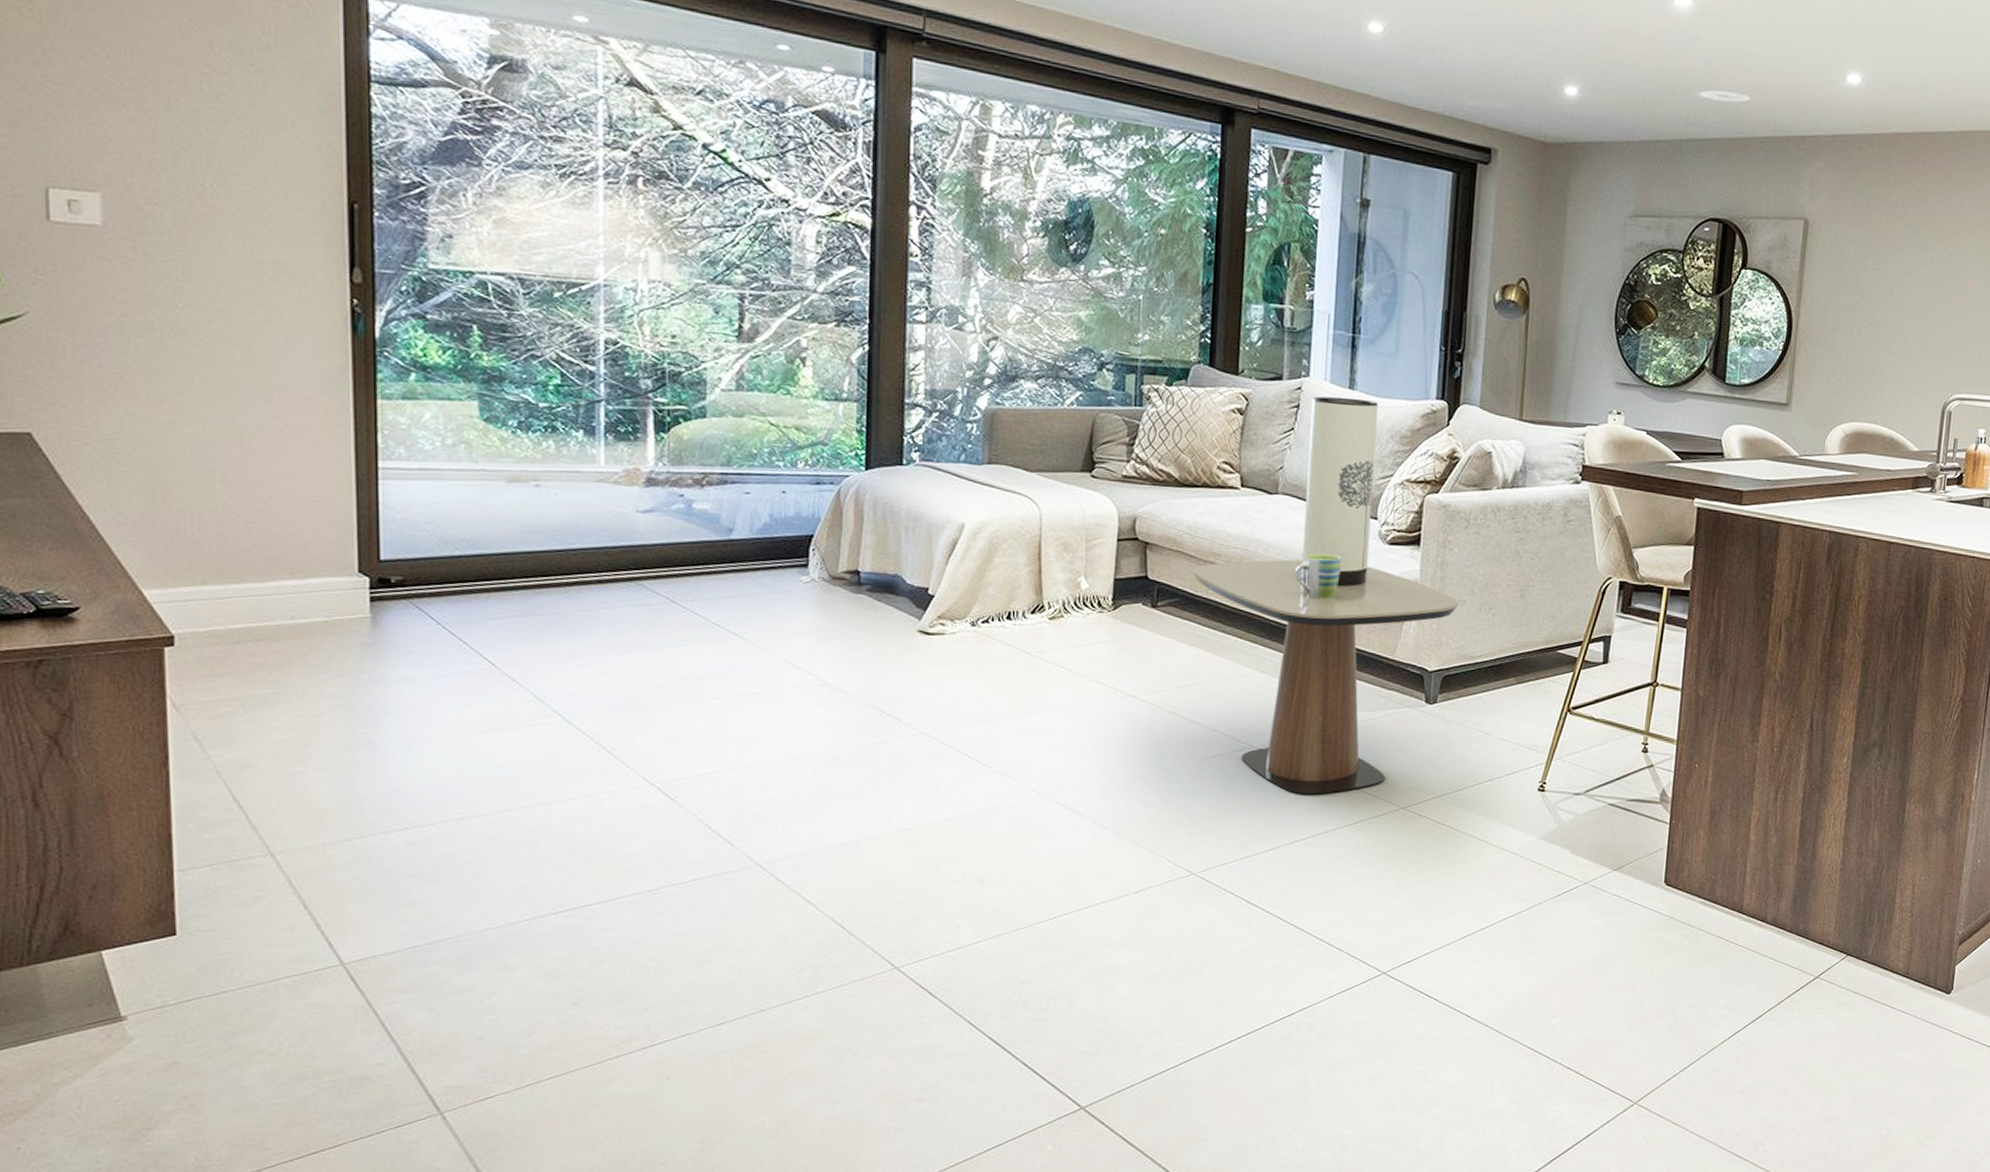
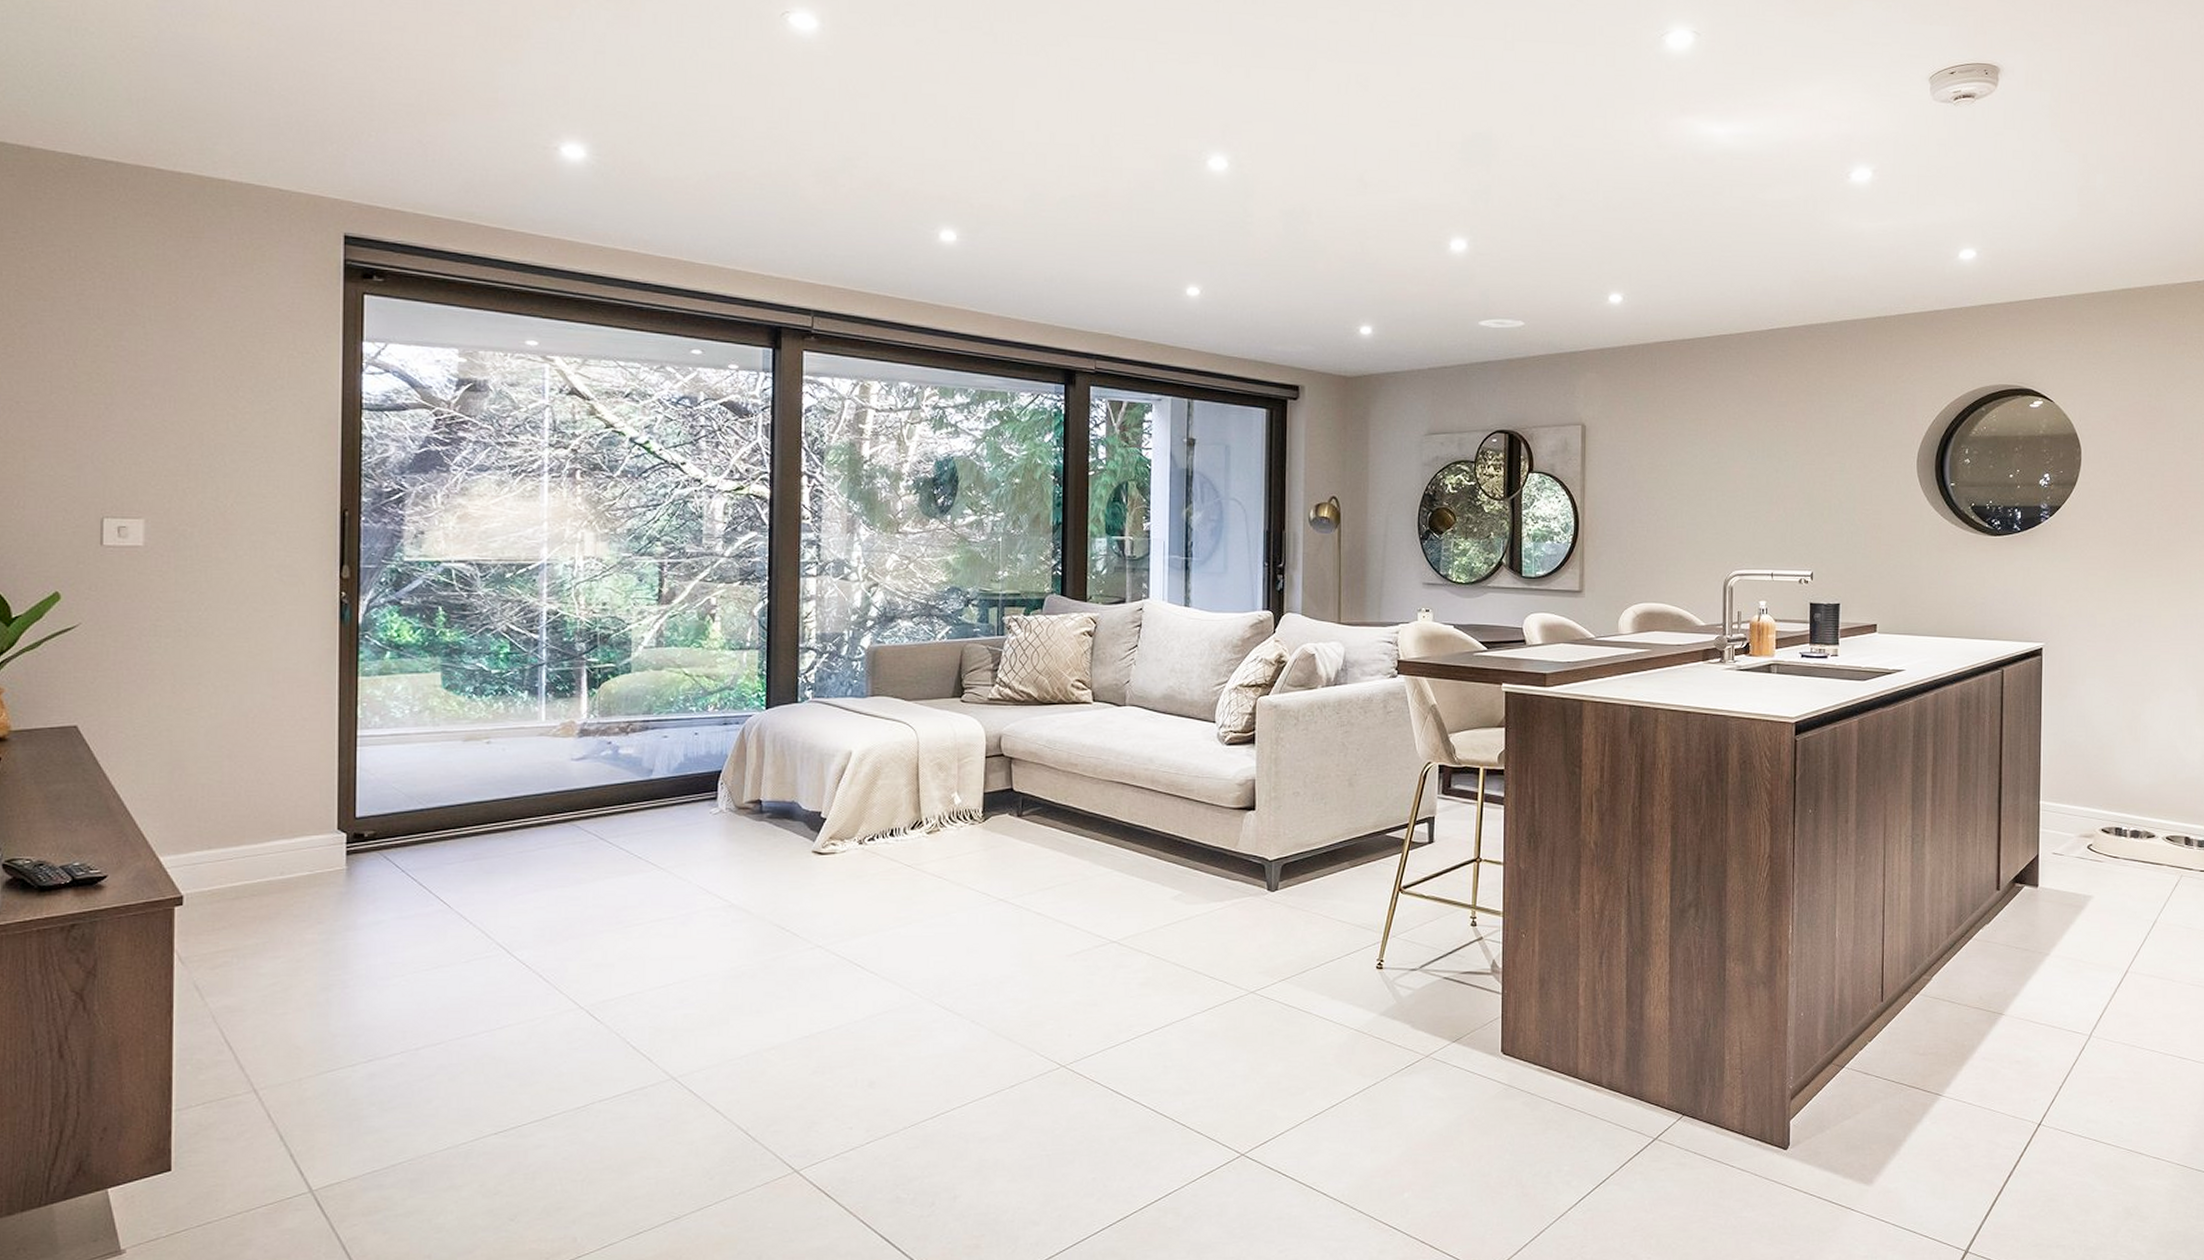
side table: present [1192,559,1459,795] -> none [1052,765,1293,984]
mug: present [1294,553,1342,599] -> none [1143,757,1185,799]
table lamp: present [1301,396,1379,587] -> none [1150,614,1212,787]

